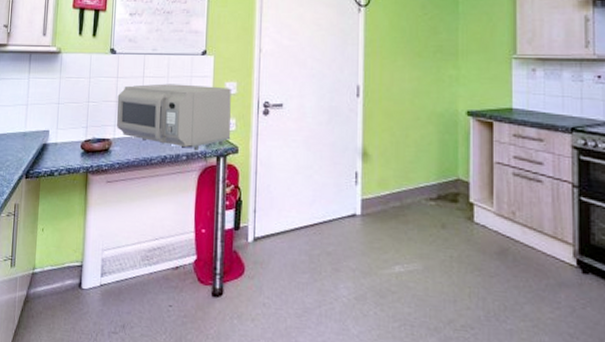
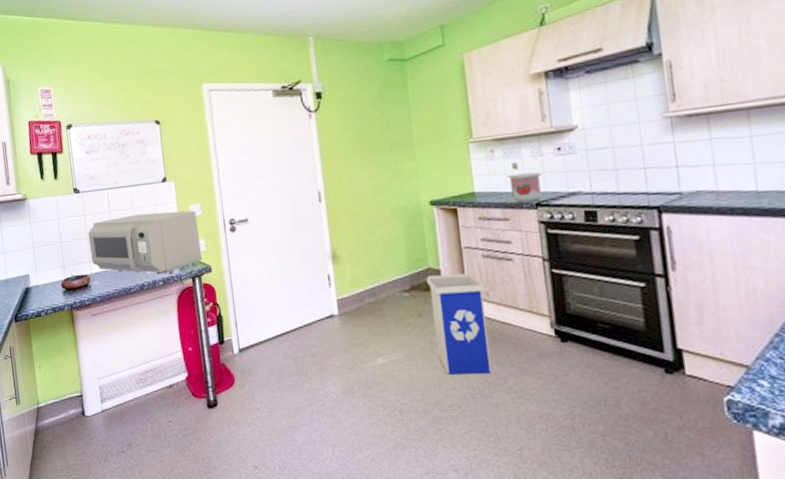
recycling bin: none [453,187,513,297] -> present [426,273,492,375]
food container: none [545,84,581,126] -> present [506,162,543,203]

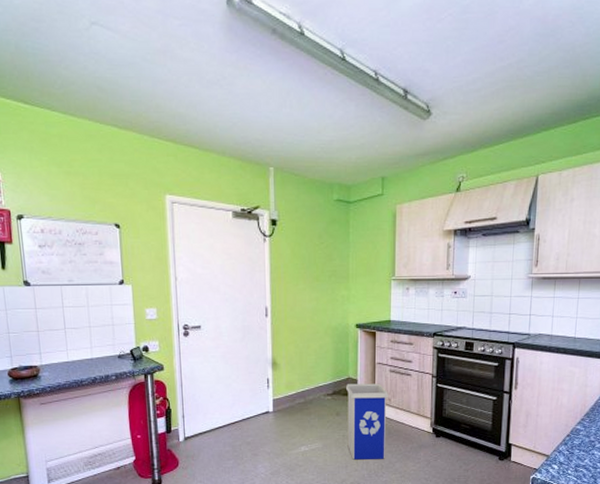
microwave: present [88,210,203,276] -> none [38,312,156,371]
food container: present [506,162,543,203] -> none [415,300,441,332]

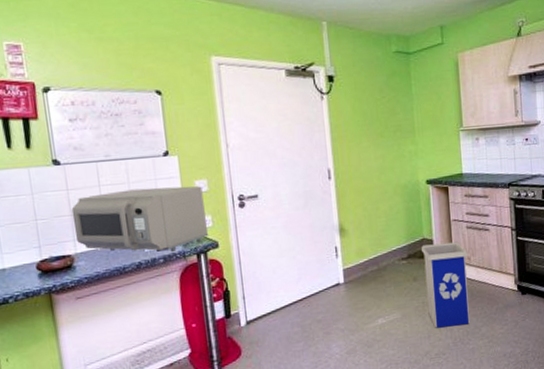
microwave: none [38,312,156,371] -> present [71,186,209,253]

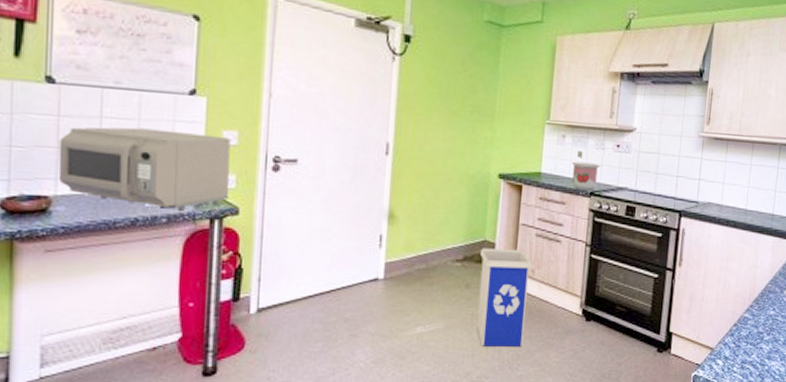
food container: none [487,149,514,183] -> present [571,151,601,191]

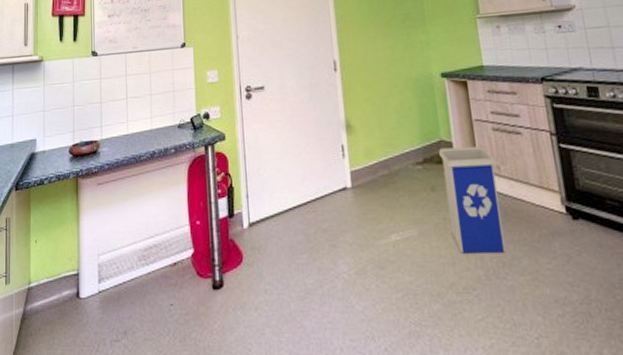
microwave: present [58,127,231,213] -> none [102,76,217,143]
food container: present [571,151,601,191] -> none [512,38,546,78]

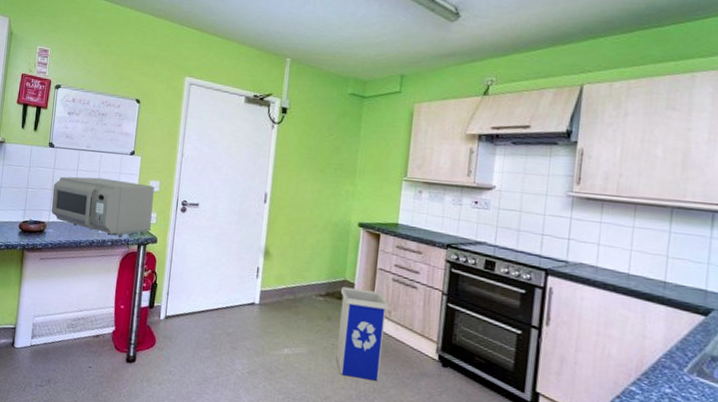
microwave: none [102,76,217,143] -> present [51,176,155,239]

